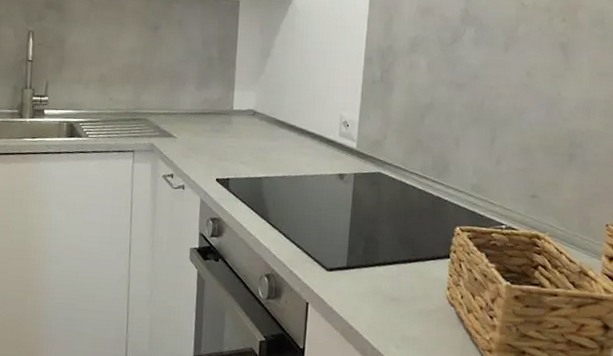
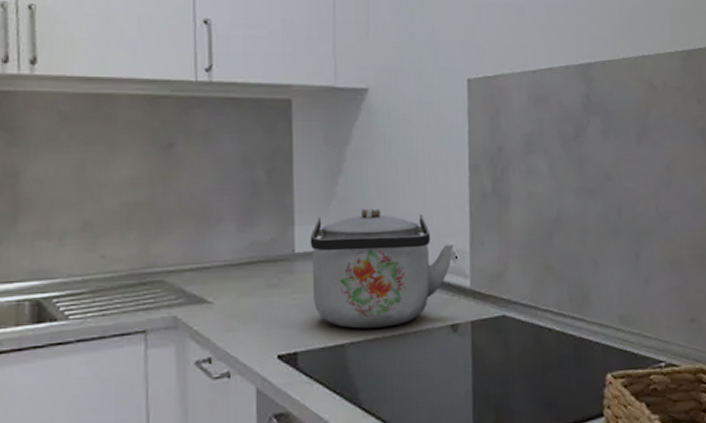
kettle: none [242,83,347,170] -> present [310,208,454,329]

